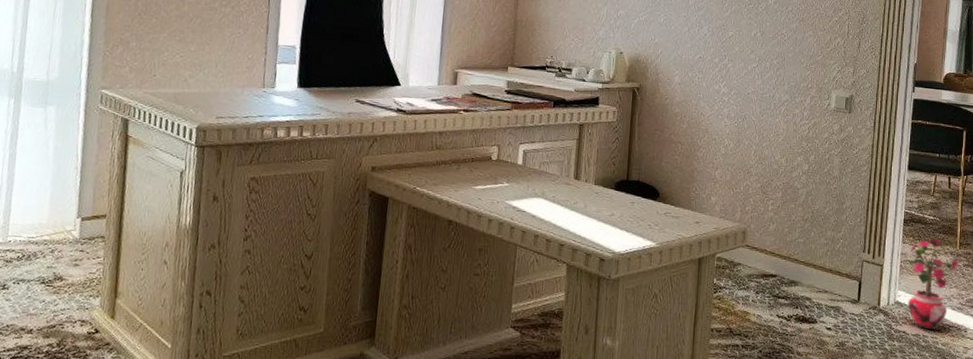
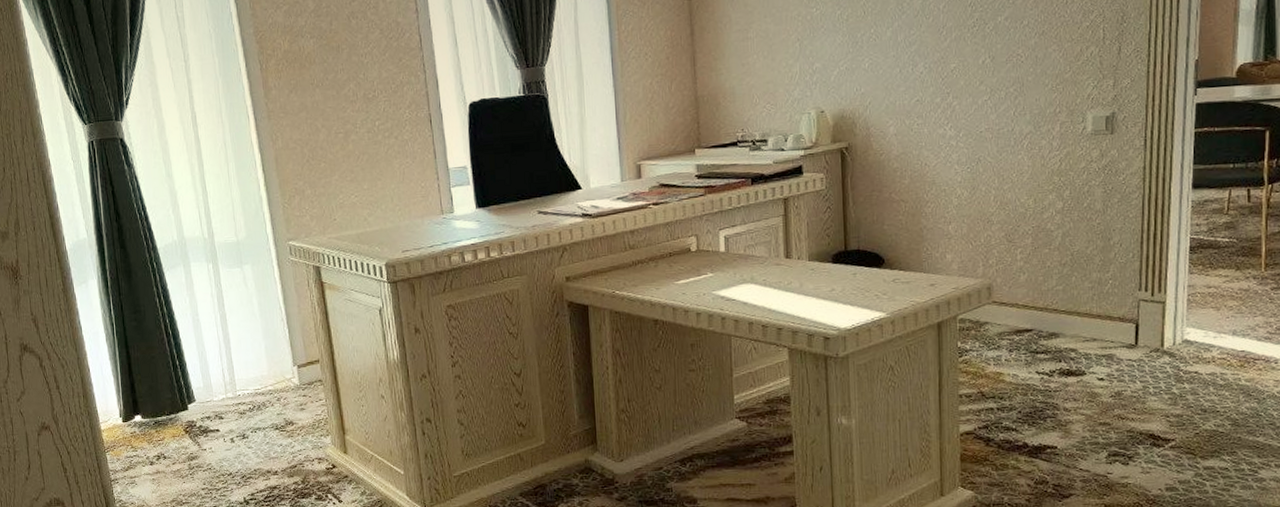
potted plant: present [904,238,959,330] -> none [1192,262,1266,366]

